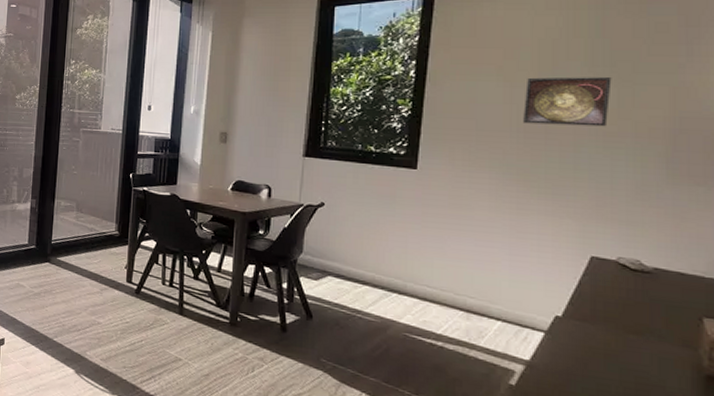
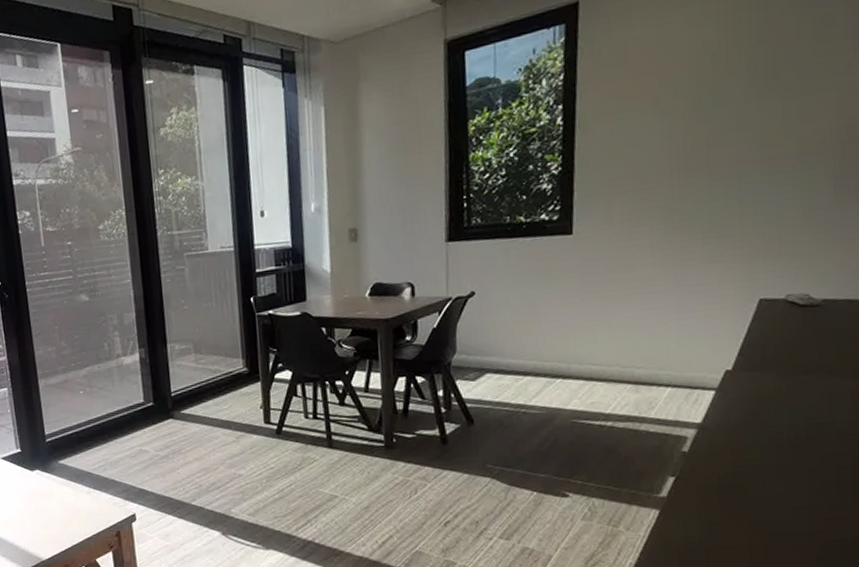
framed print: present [523,76,612,127] -> none [683,89,776,161]

